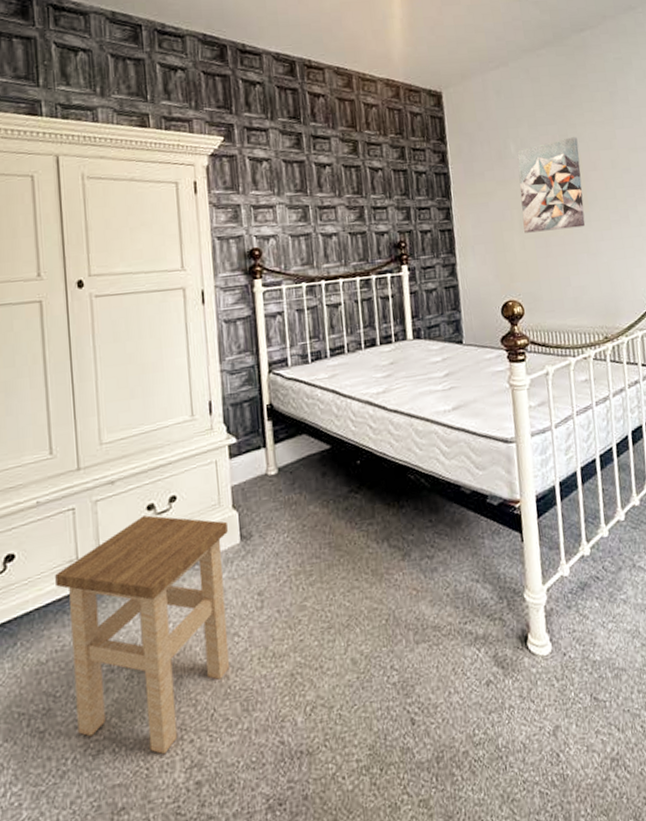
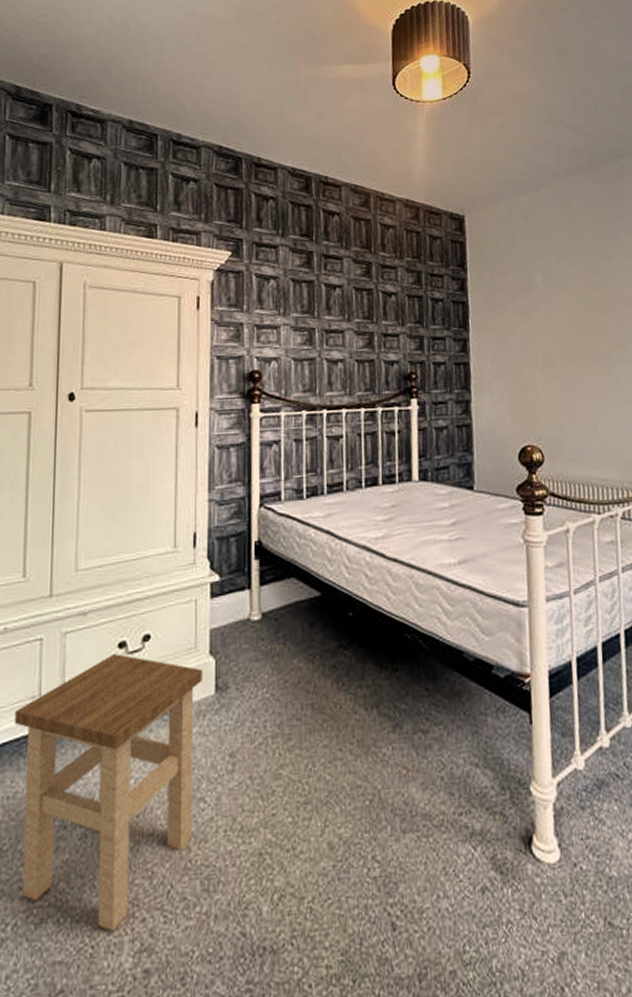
wall art: present [517,137,586,233] -> none [543,270,617,372]

